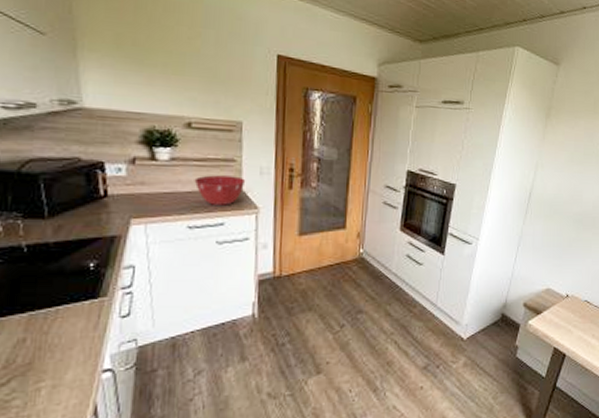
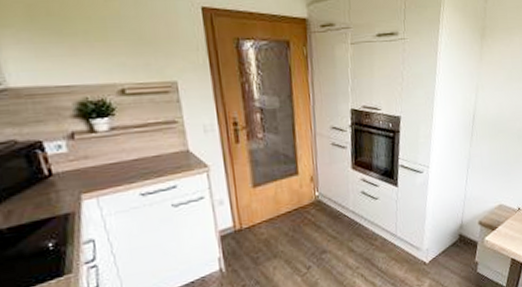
mixing bowl: present [194,175,246,205] -> none [138,137,191,170]

